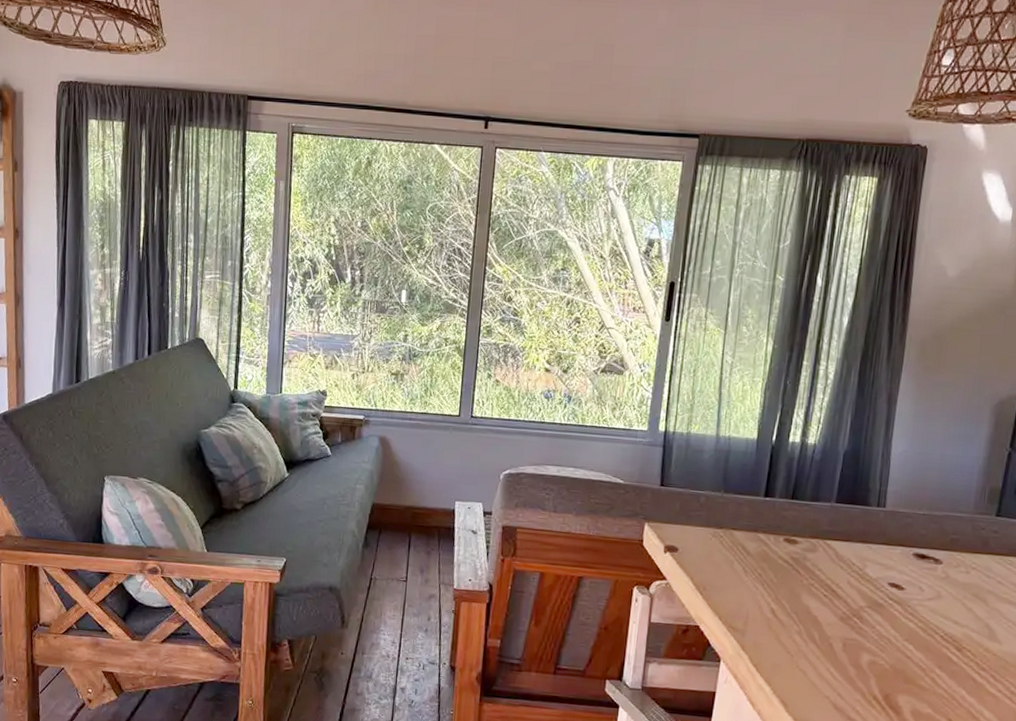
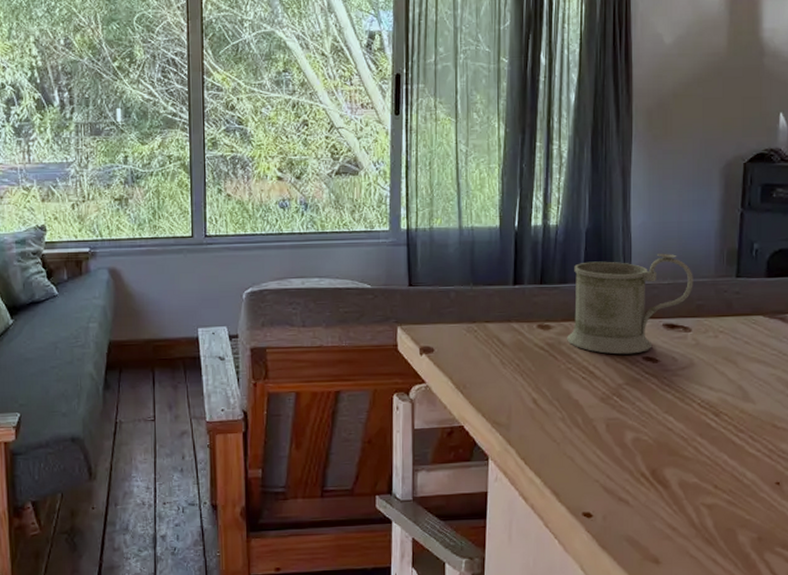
mug: none [812,483,951,579] -> present [567,253,693,355]

